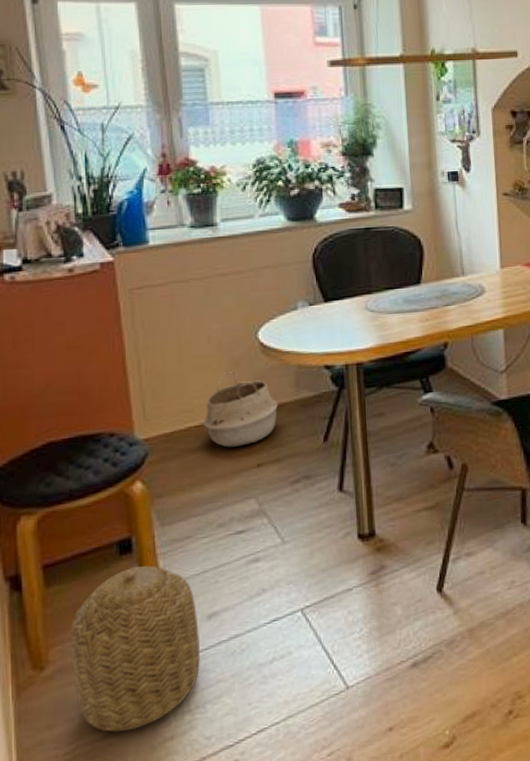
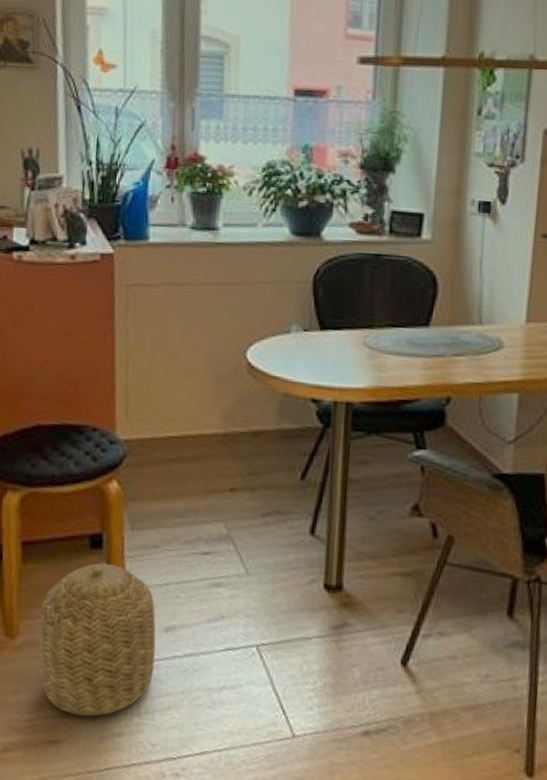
woven basket: present [203,371,278,448] -> none [182,387,259,466]

